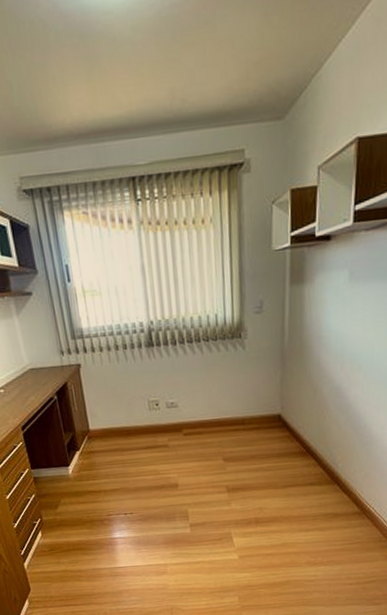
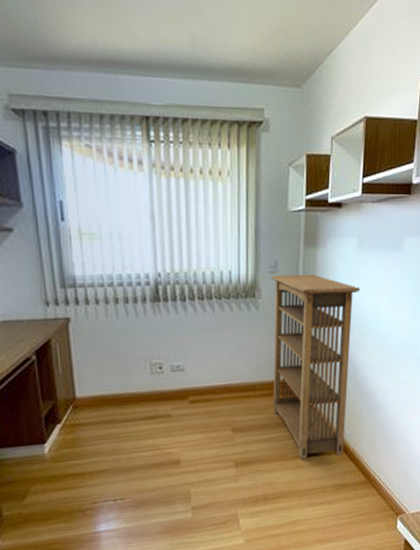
bookshelf: none [257,311,353,489] -> present [272,274,361,460]

